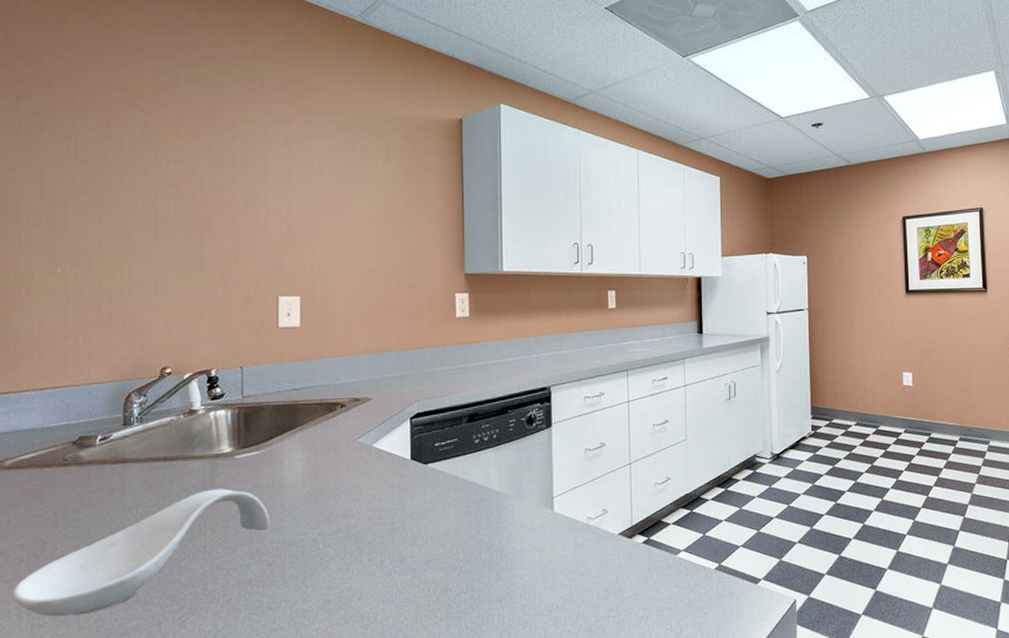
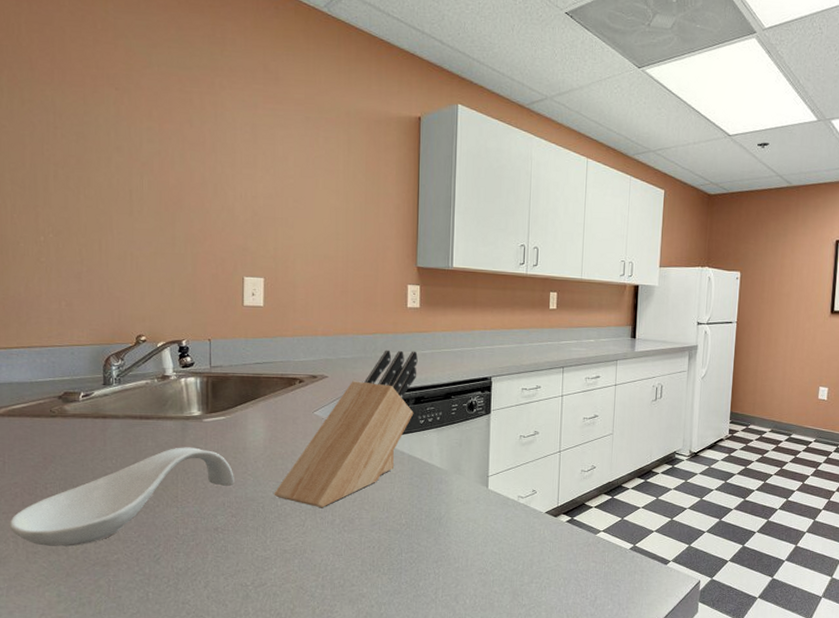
knife block: none [314,364,470,548] -> present [274,350,418,508]

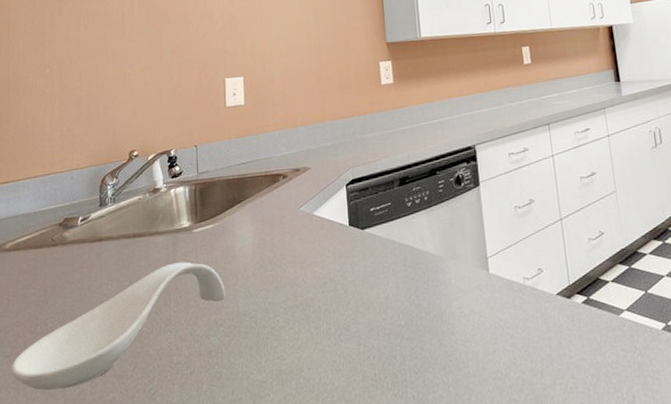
knife block: present [274,350,418,508] -> none [265,128,400,317]

